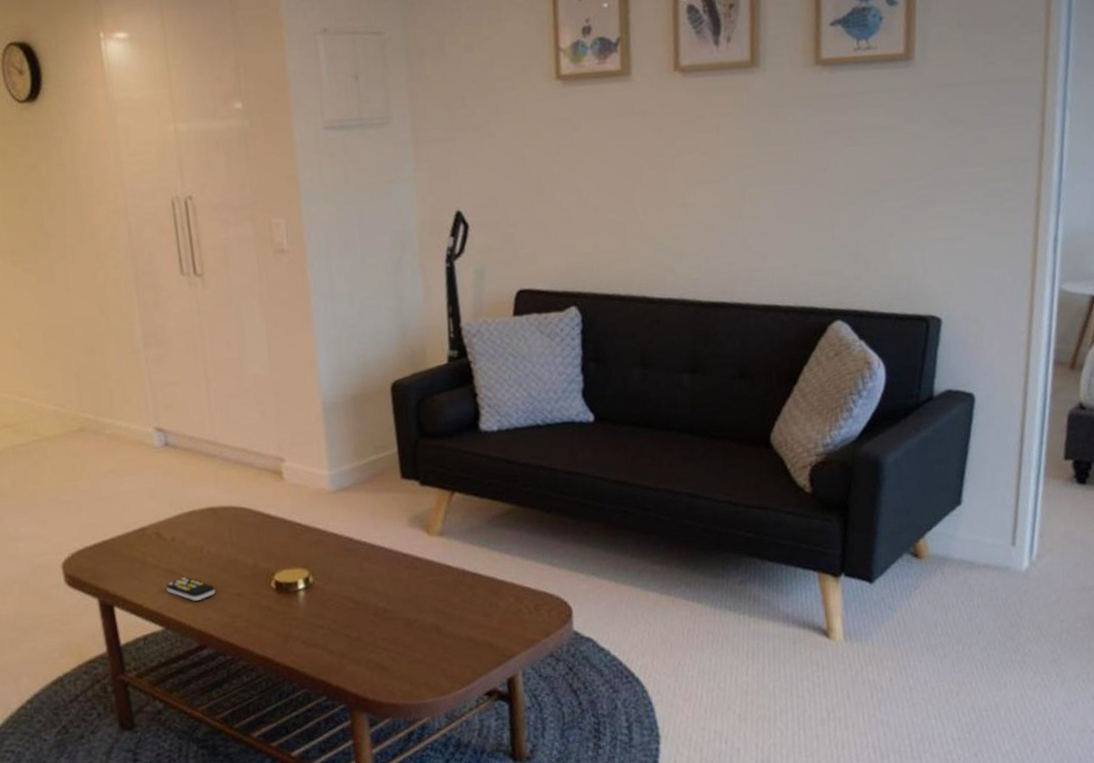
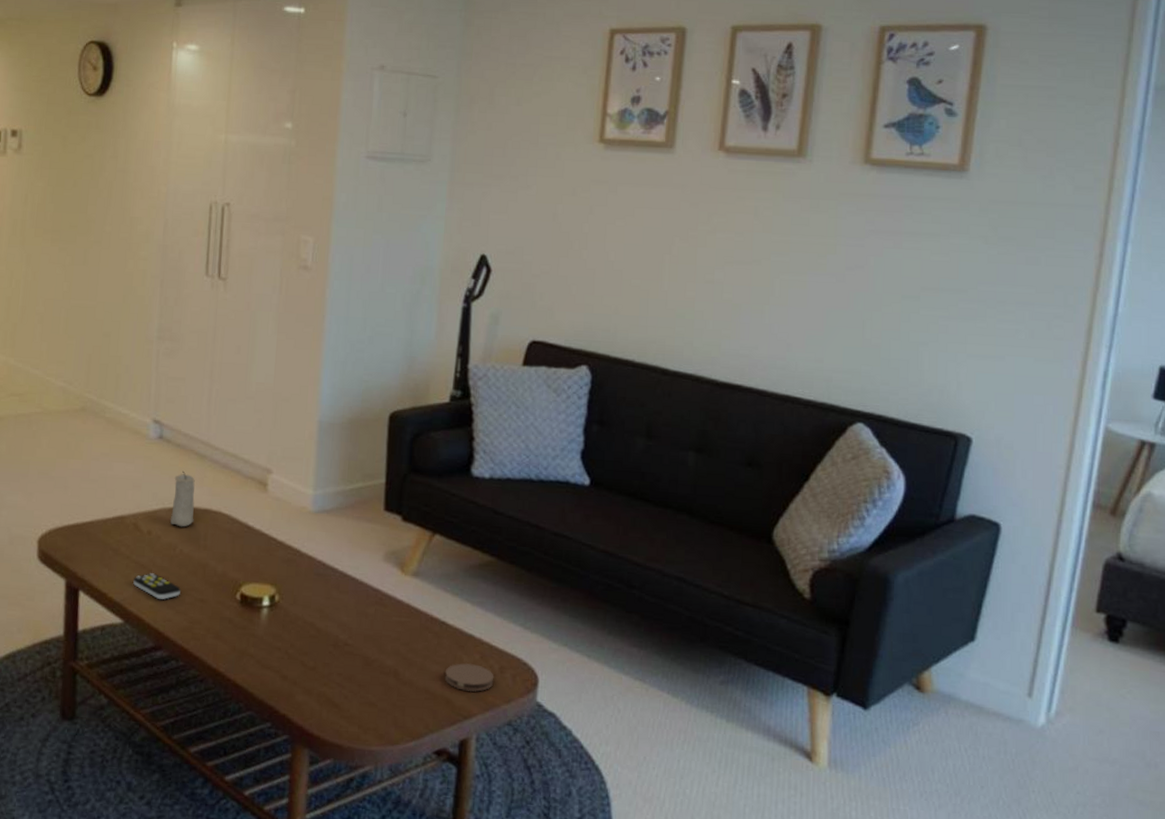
candle: none [188,473,216,529] -> present [170,471,195,527]
coaster: none [484,606,531,634] -> present [445,662,494,692]

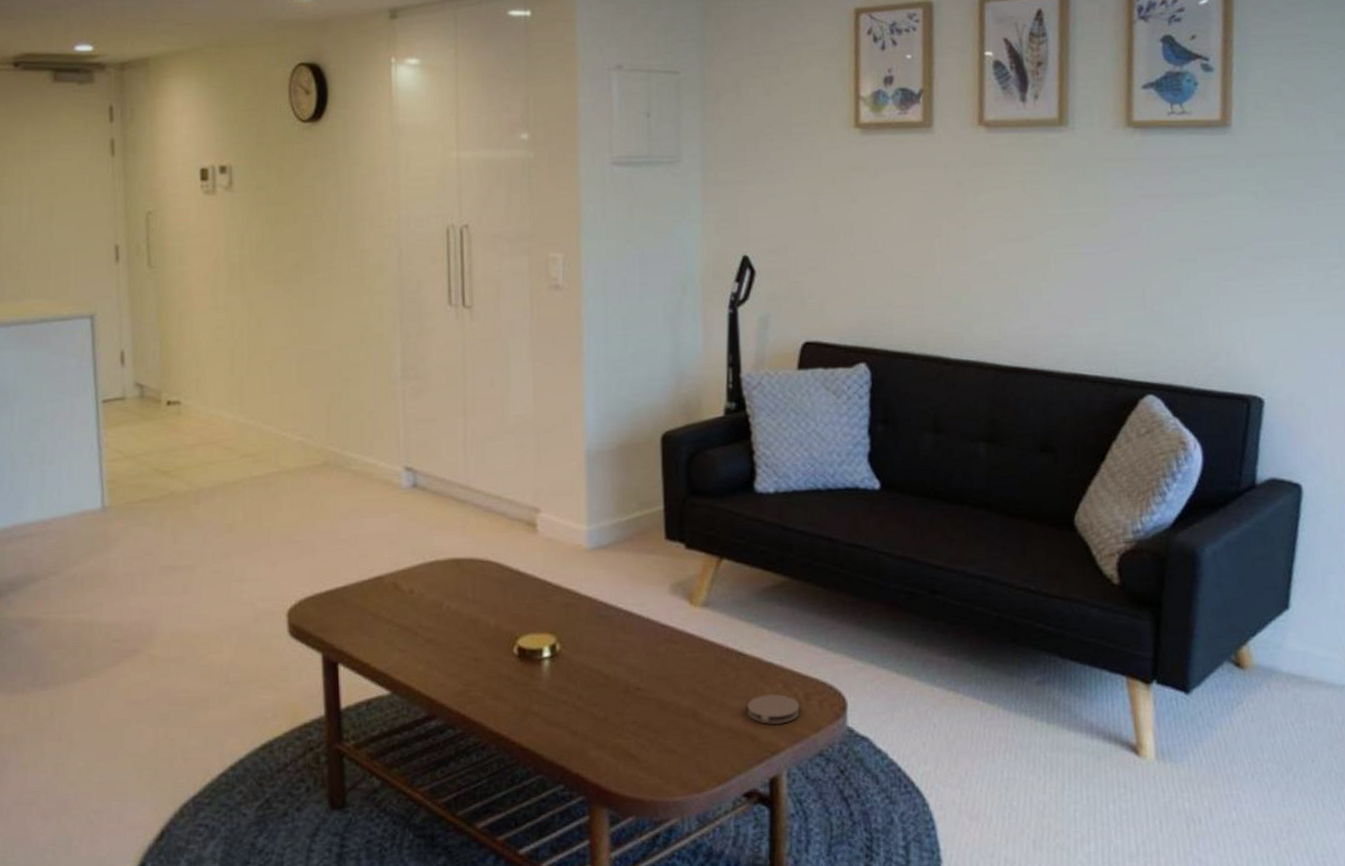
remote control: present [133,573,181,600] -> none [398,635,451,663]
candle: present [170,471,195,527] -> none [432,519,459,582]

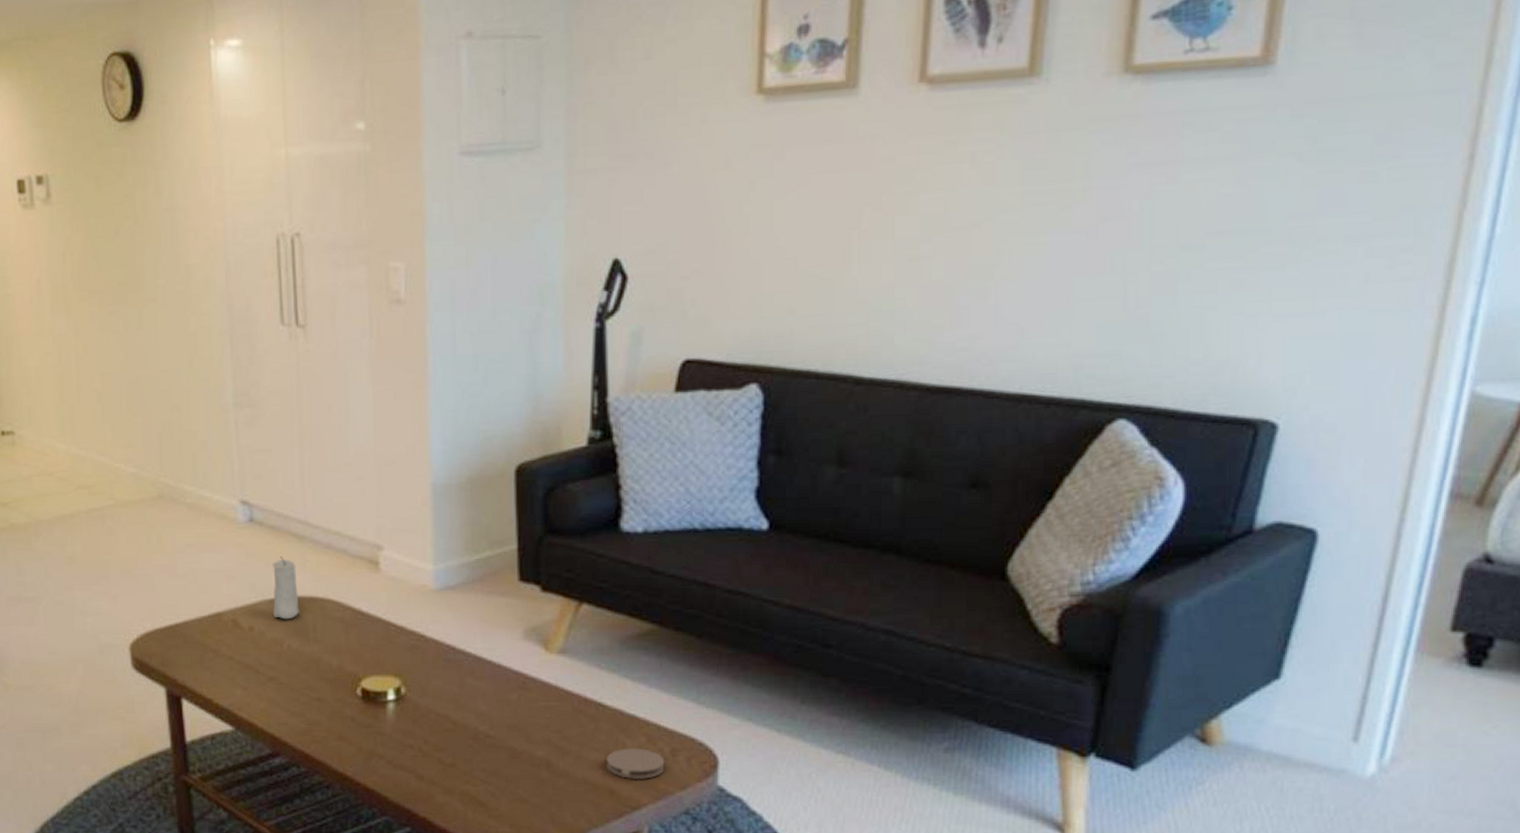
candle: none [432,519,459,582] -> present [272,556,300,620]

